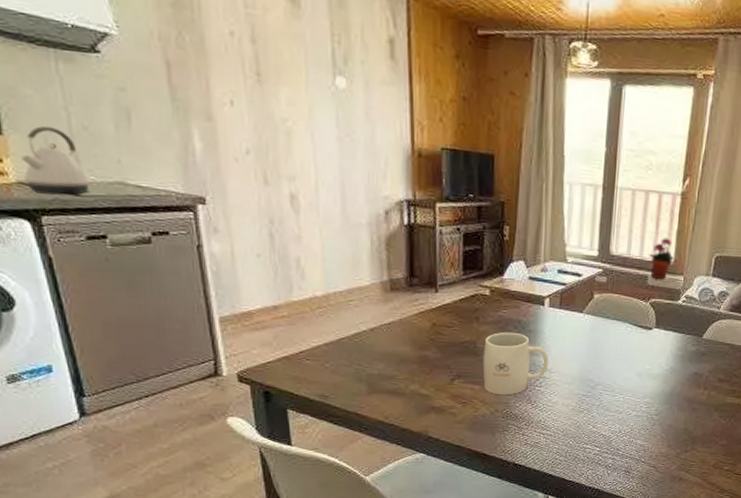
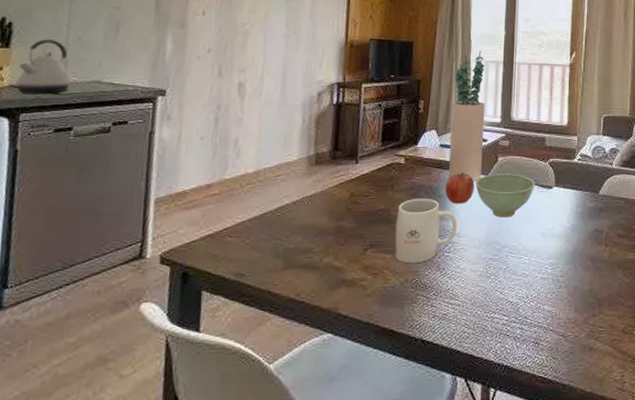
fruit: none [536,308,568,340] -> present [445,172,475,204]
vase: none [538,169,580,319] -> present [448,50,485,182]
bowl: none [569,311,633,357] -> present [476,173,535,218]
potted plant: present [649,238,675,280] -> none [545,103,568,141]

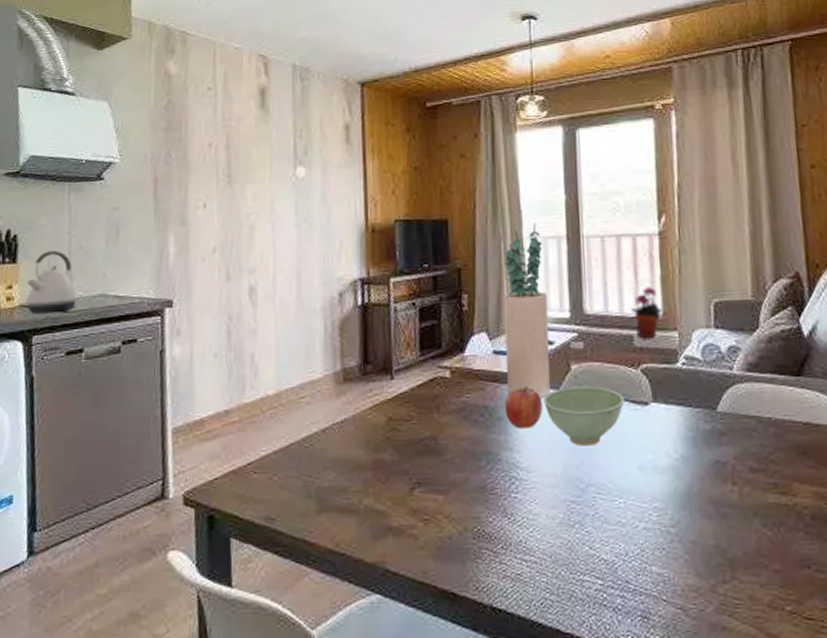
mug: present [394,198,458,264] -> none [446,421,525,508]
potted plant: none [545,103,568,141] -> present [631,287,664,339]

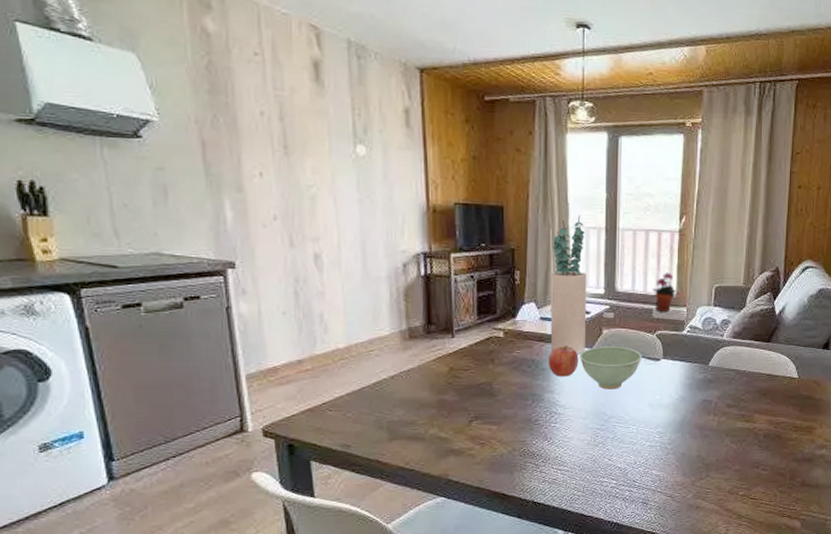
kettle: present [26,251,77,314] -> none [64,206,127,268]

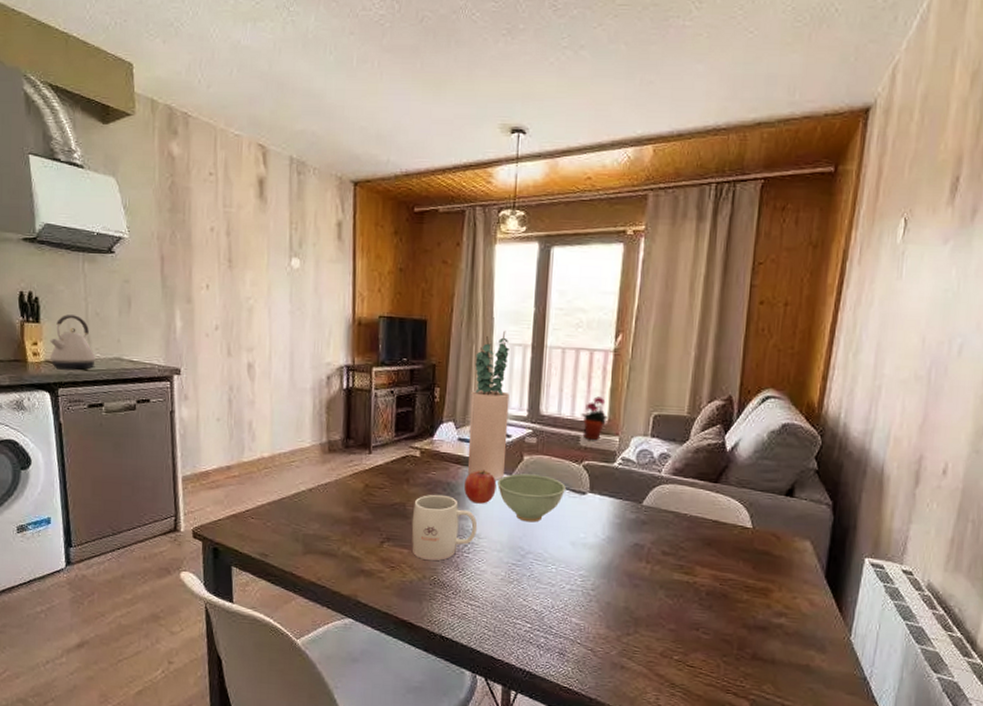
kettle: none [64,206,127,268] -> present [50,315,96,370]
mug: none [499,371,563,434] -> present [411,494,478,561]

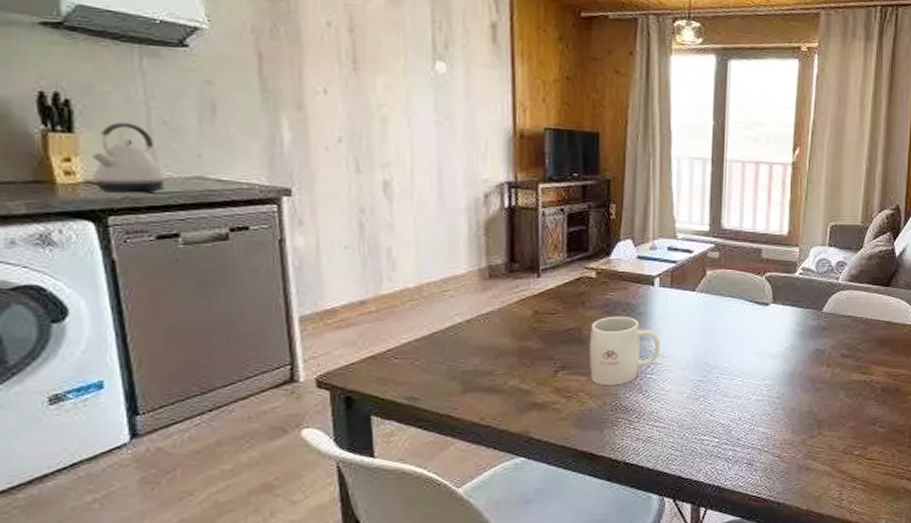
fruit: present [464,470,497,504] -> none [646,287,679,322]
vase: present [467,330,510,482] -> none [648,144,690,299]
bowl: present [498,473,566,523] -> none [681,289,749,337]
potted plant: present [581,396,609,441] -> none [762,209,789,253]

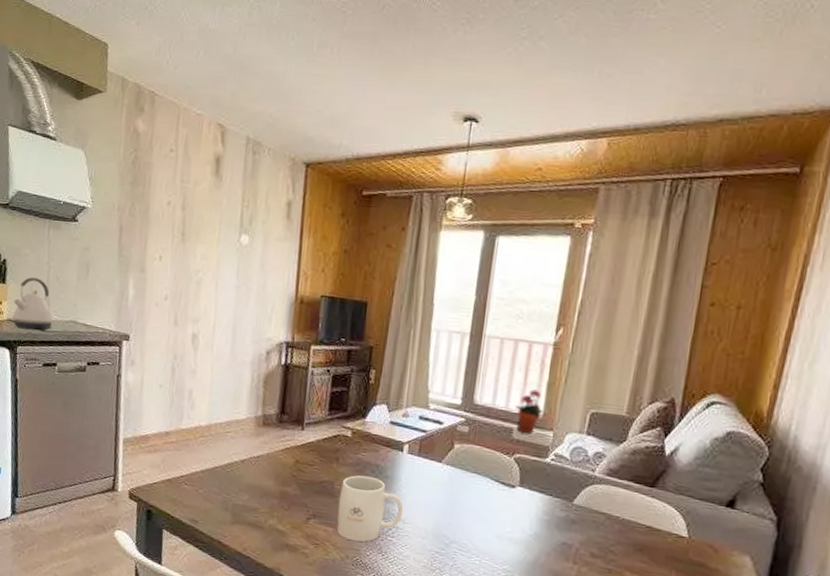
potted plant: none [762,209,789,253] -> present [515,389,544,434]

